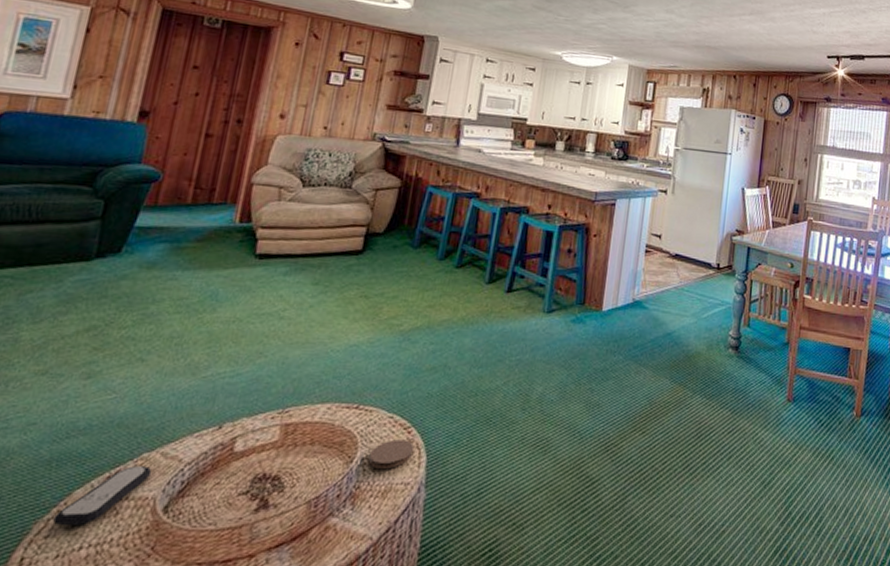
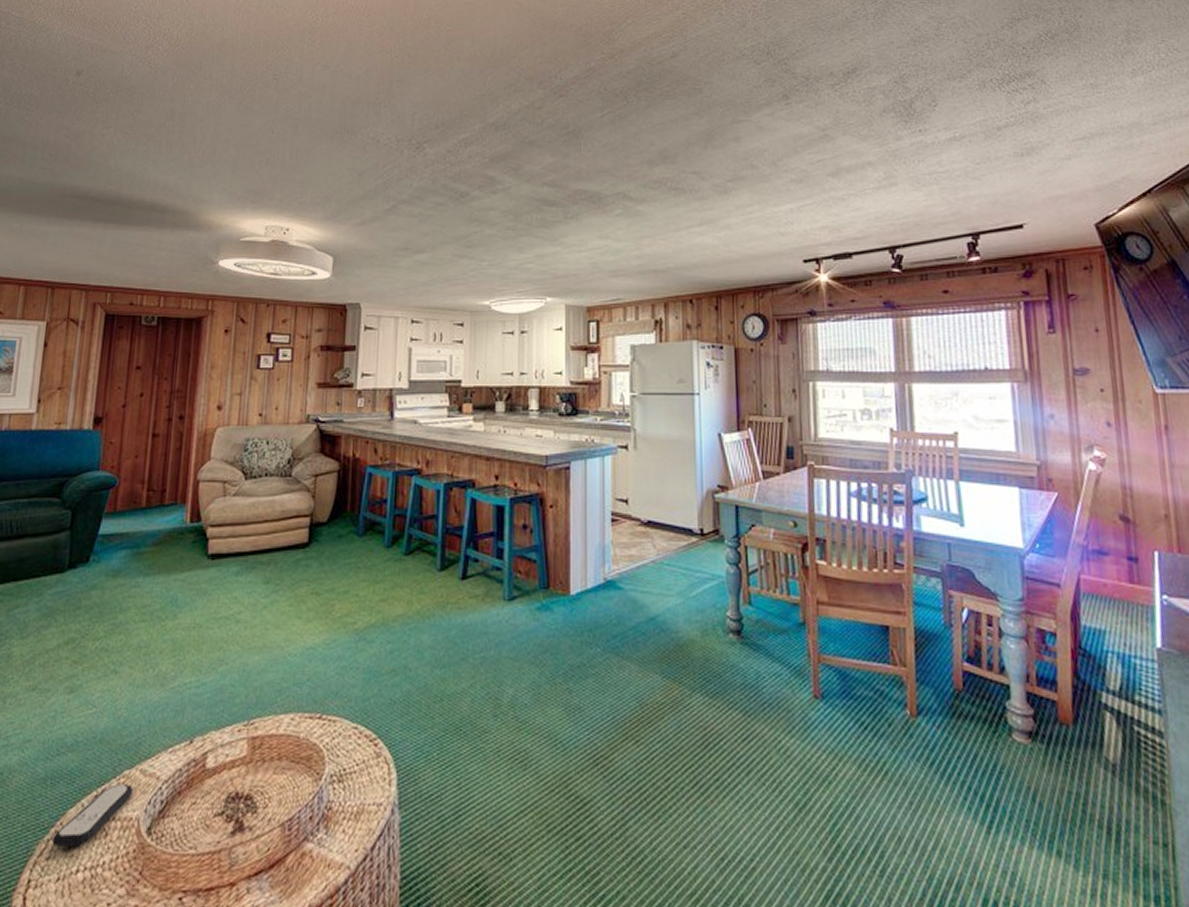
coaster: present [368,439,415,470] -> none [337,753,383,788]

